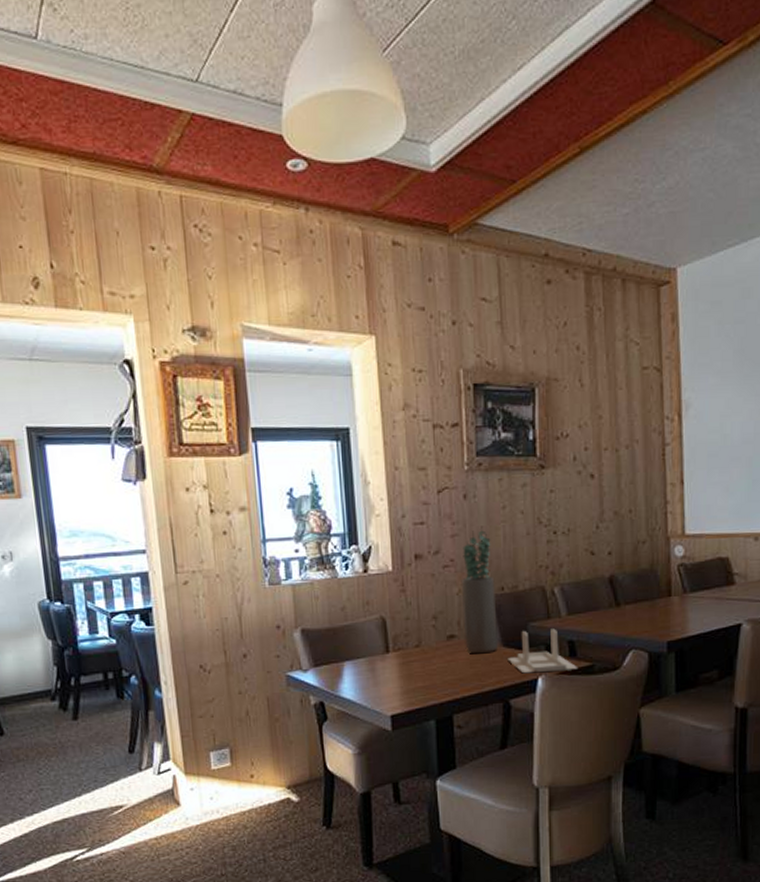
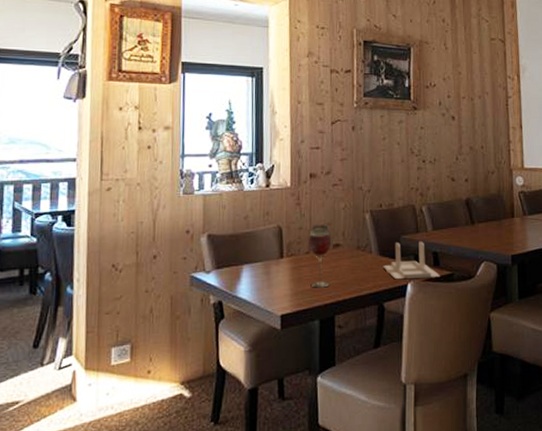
wineglass: none [417,613,445,685] -> present [308,224,332,288]
vase: present [461,526,497,654] -> none [346,153,375,261]

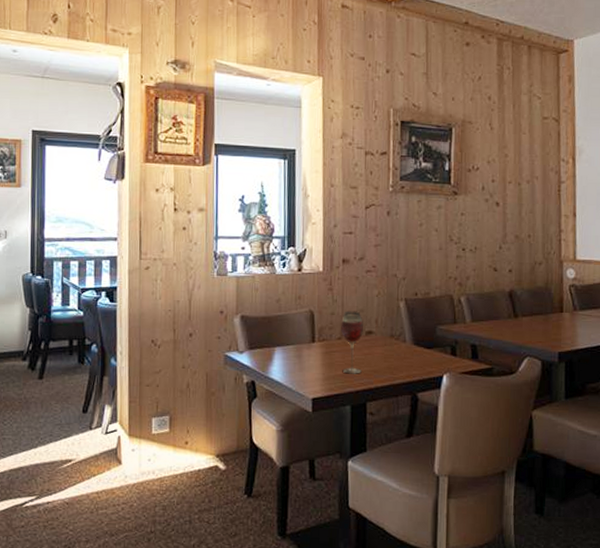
napkin holder: present [383,241,441,280] -> none [417,332,479,371]

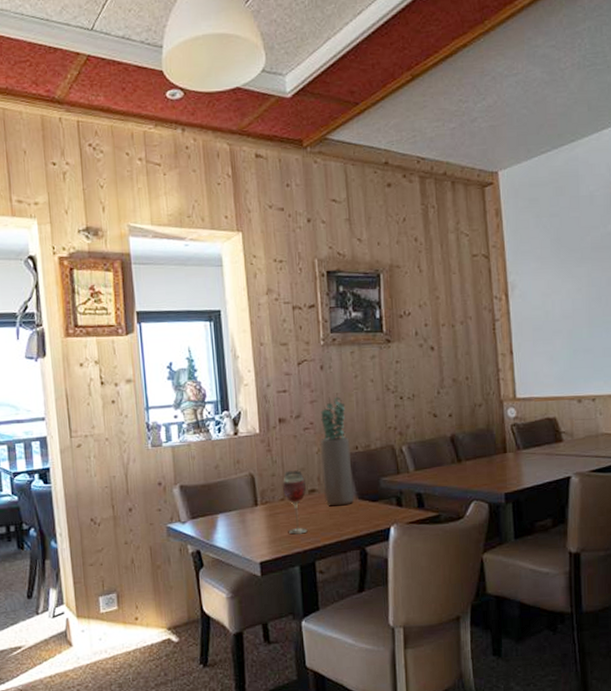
vase: none [380,239,410,350] -> present [319,393,354,506]

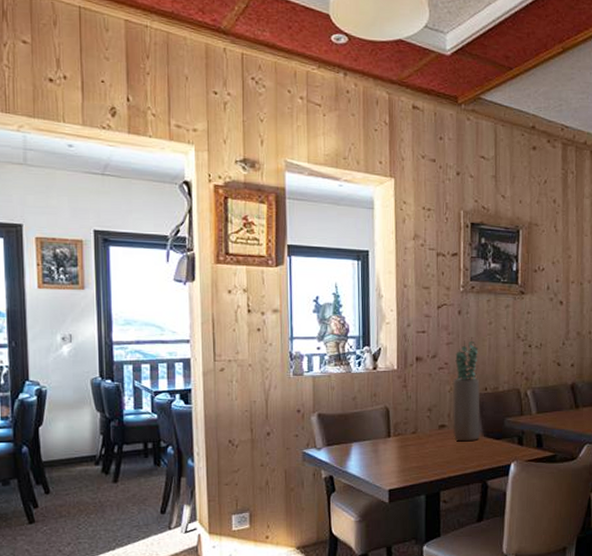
wineglass: present [282,470,308,535] -> none [414,406,437,466]

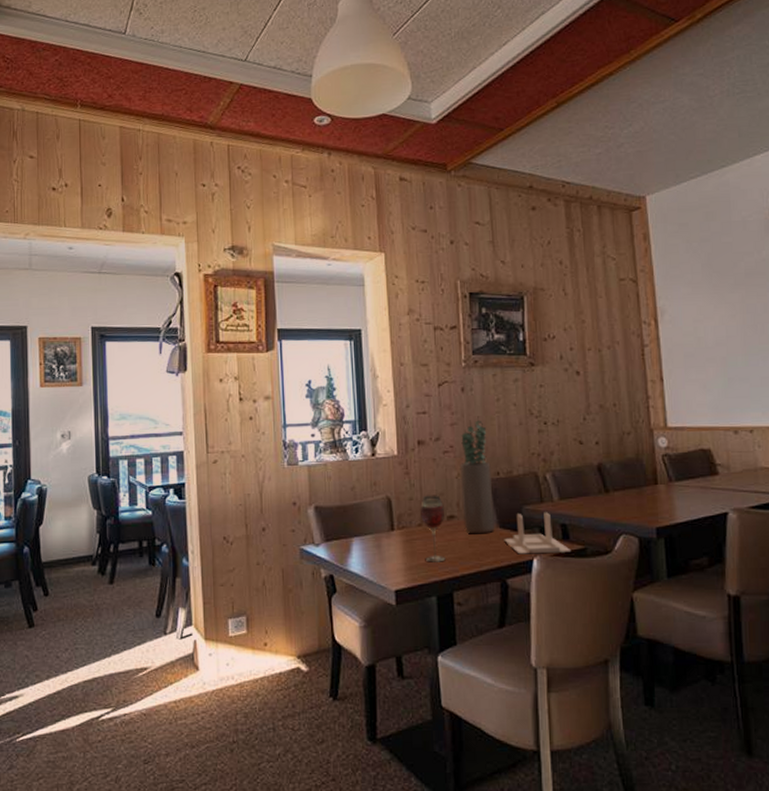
wineglass: none [414,406,437,466] -> present [419,495,446,562]
napkin holder: none [487,424,544,460] -> present [504,512,572,554]

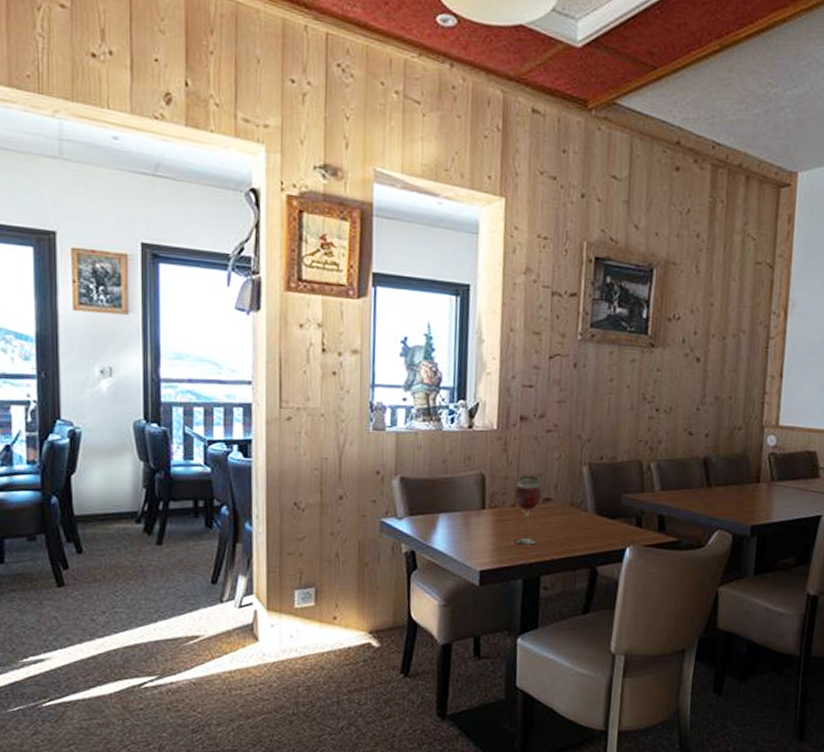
vase: present [459,416,494,534] -> none [559,395,596,520]
napkin holder: present [504,512,572,554] -> none [599,501,666,544]

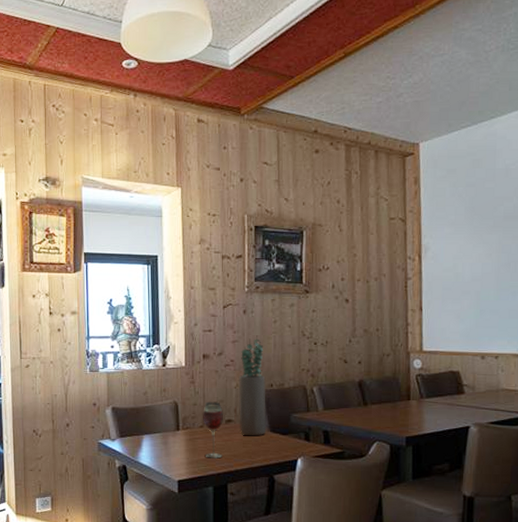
vase: none [559,395,596,520] -> present [238,335,266,437]

